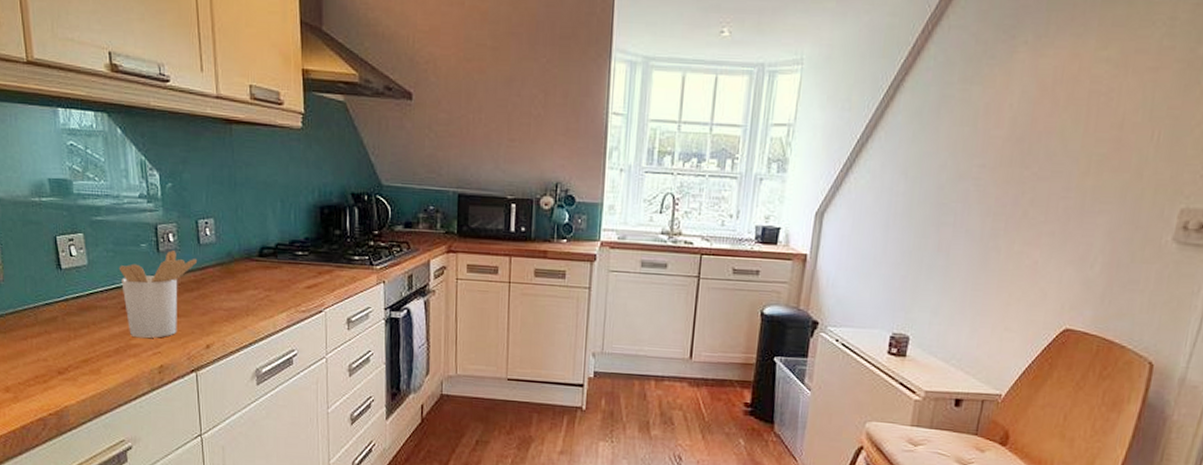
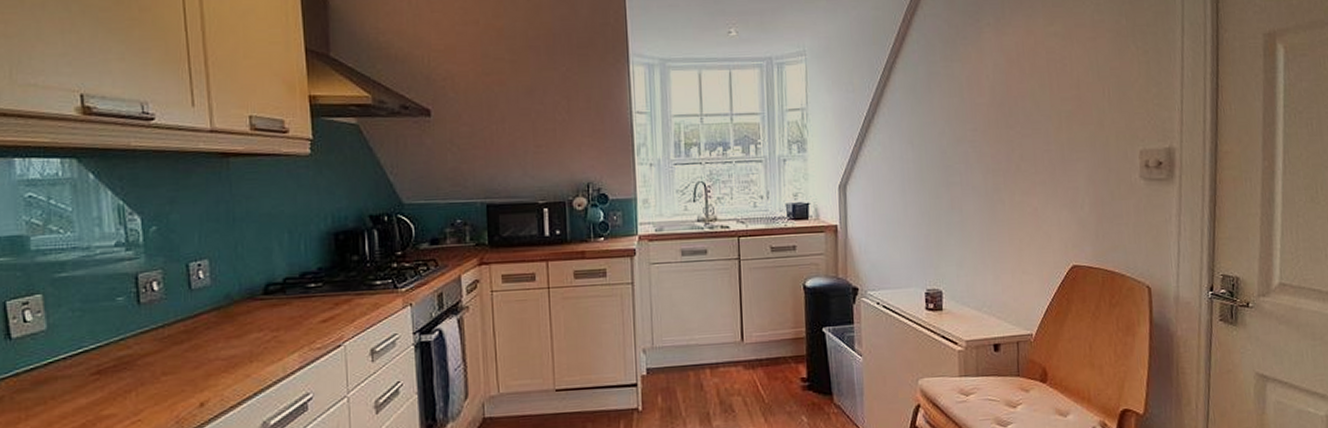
utensil holder: present [118,250,198,338] -> none [87,300,189,407]

